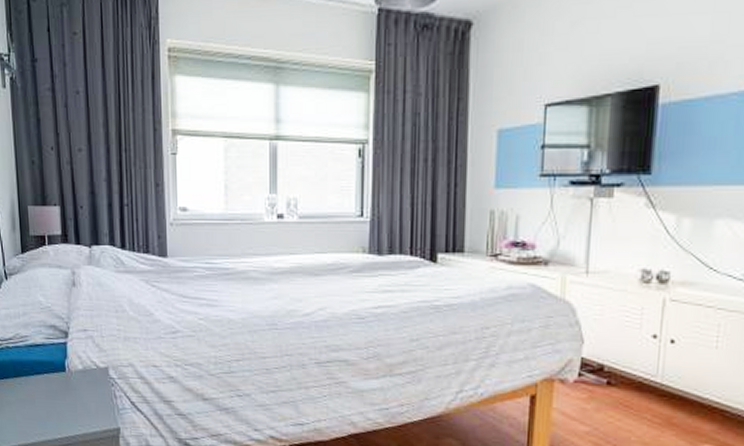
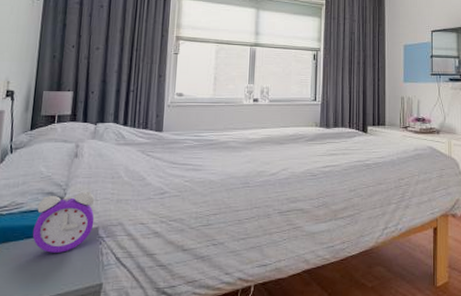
alarm clock: none [41,326,103,392] -> present [32,191,95,253]

